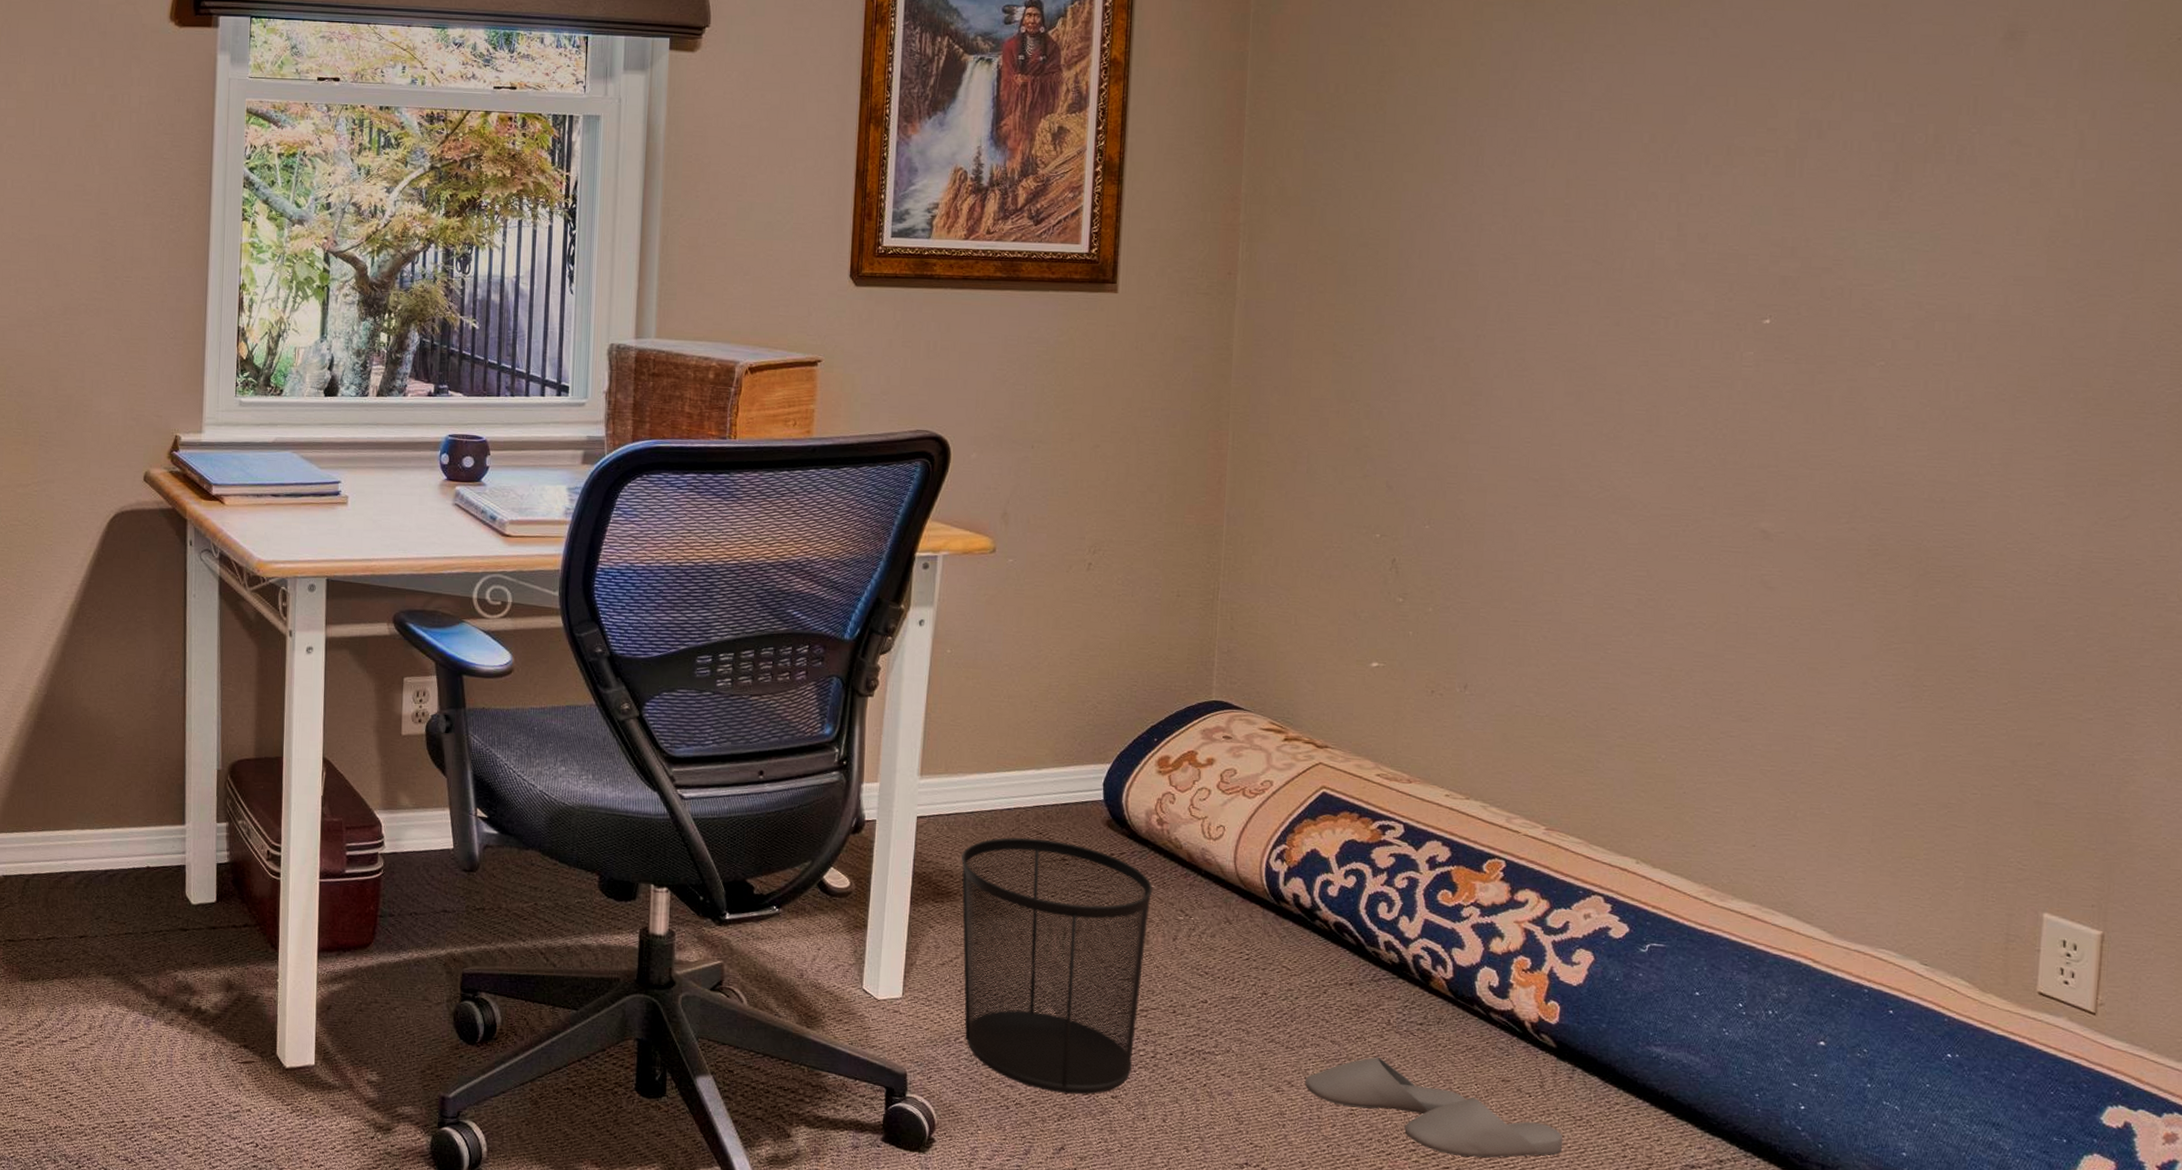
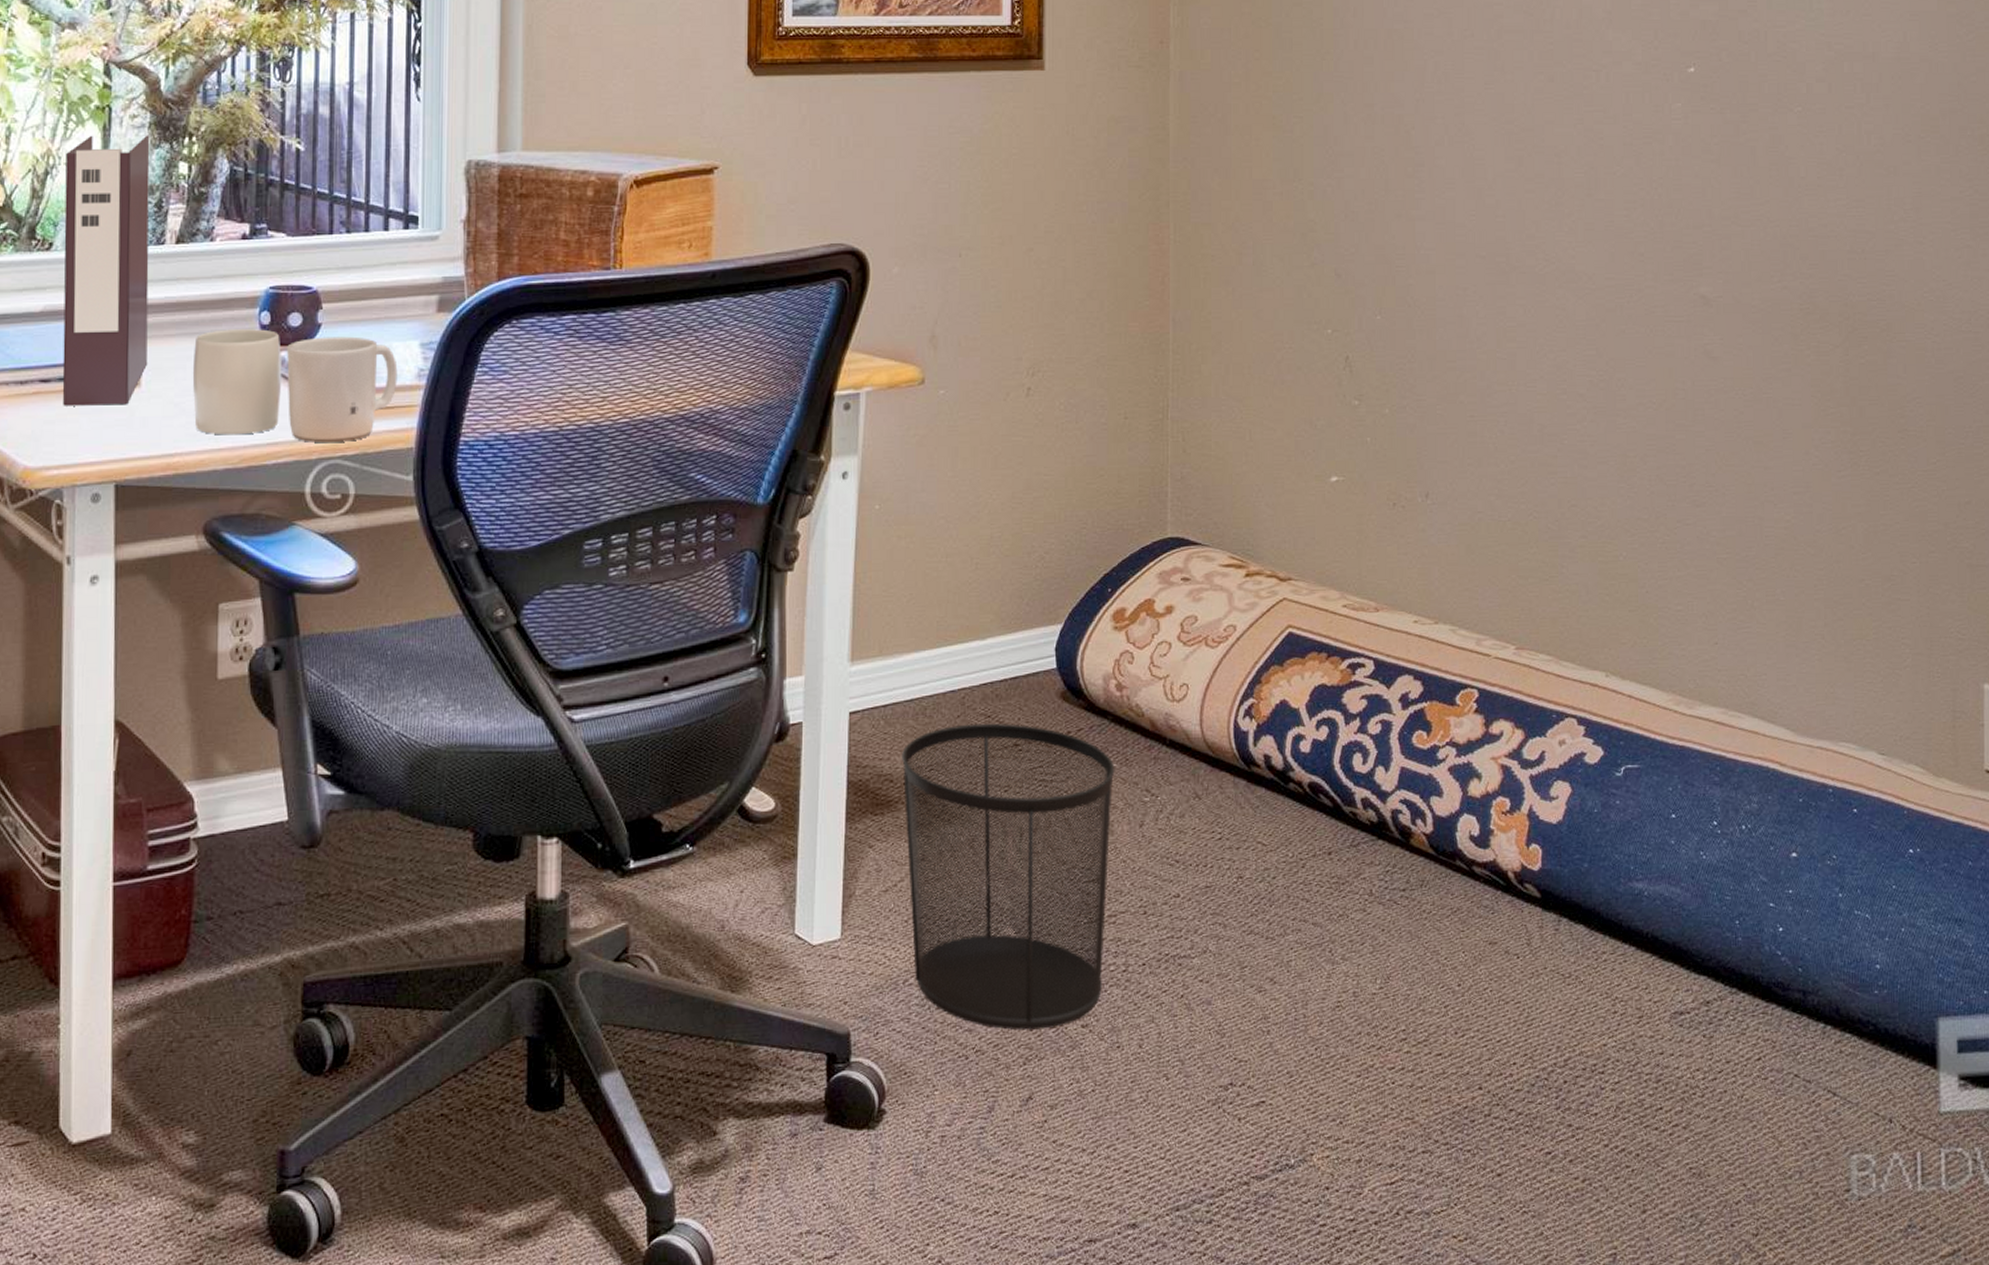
binder: none [289,308,358,518] -> present [62,135,150,406]
mug: none [387,465,457,549] -> present [192,329,281,435]
mug: none [461,477,549,561] -> present [287,336,398,442]
slippers: present [1304,1056,1564,1158] -> none [1287,934,1554,1038]

